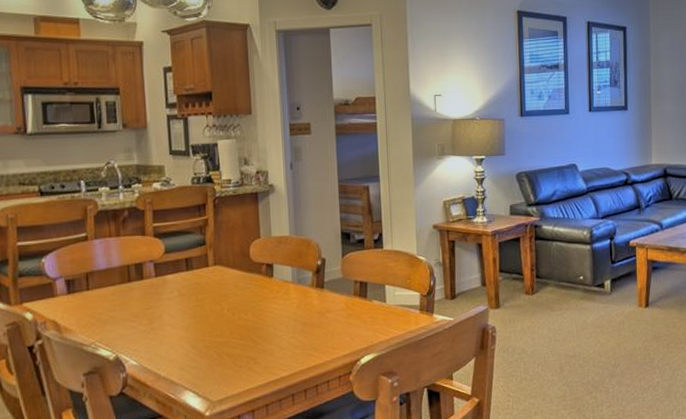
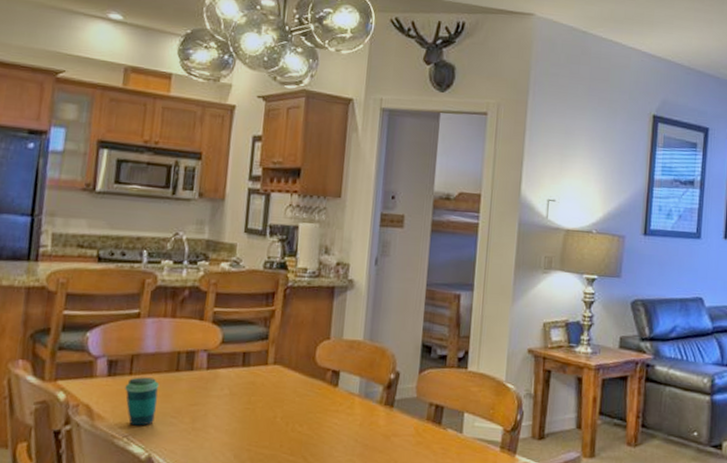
cup: none [85,290,116,333] -> present [125,377,160,426]

